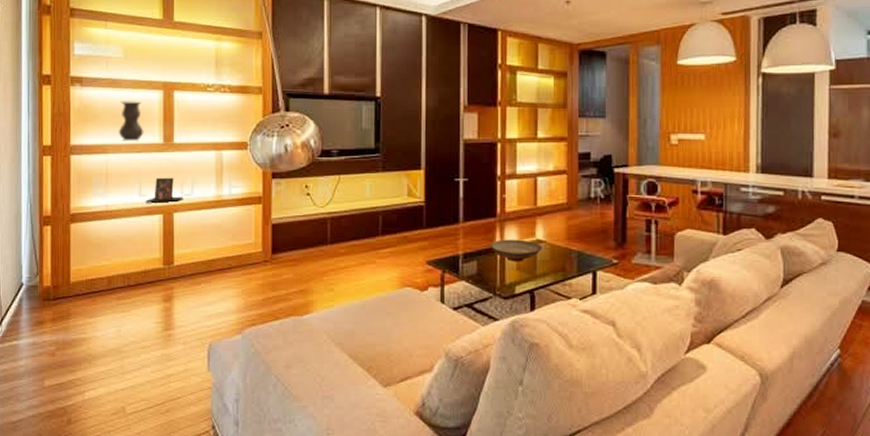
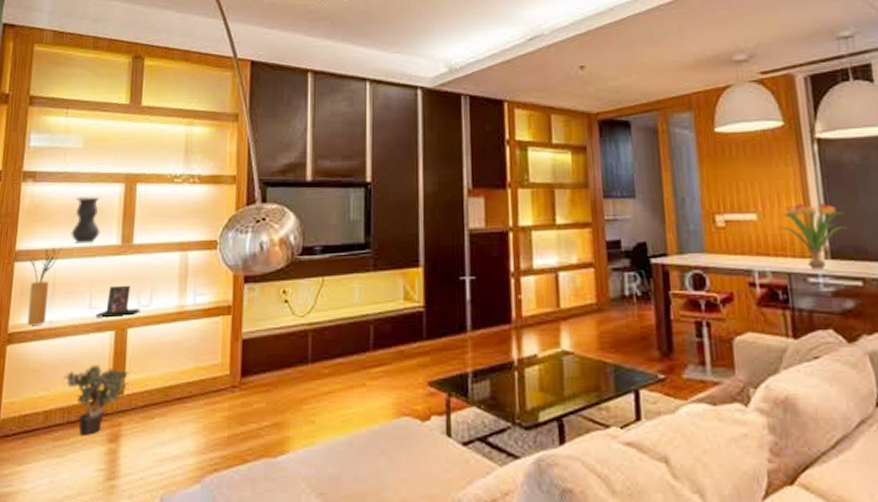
vase: none [82,145,112,209] -> present [27,249,62,327]
potted plant: none [121,240,177,296] -> present [63,364,129,435]
decorative bowl: present [490,239,542,262] -> none [505,351,570,381]
flower arrangement: none [721,127,777,182] -> present [778,203,847,270]

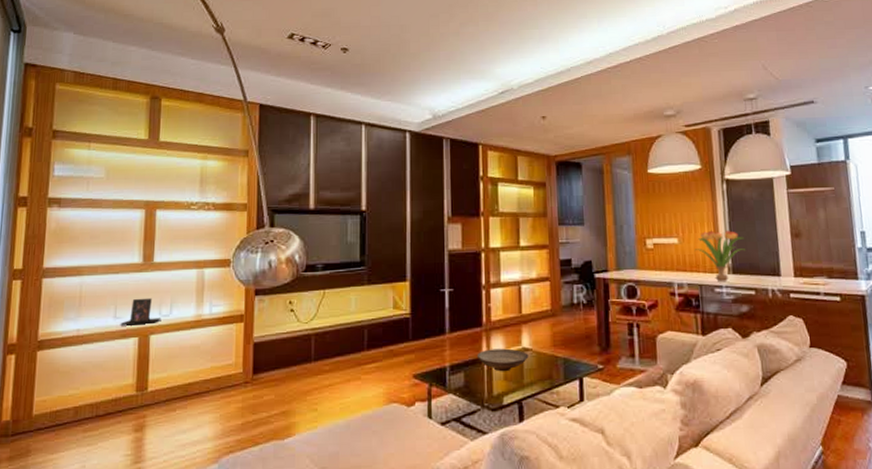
vase: present [27,249,62,327] -> none [55,266,88,335]
potted plant: present [63,364,129,435] -> none [91,365,152,427]
vase: present [70,196,100,245] -> none [95,221,123,263]
decorative bowl: none [505,351,570,381] -> present [476,348,529,372]

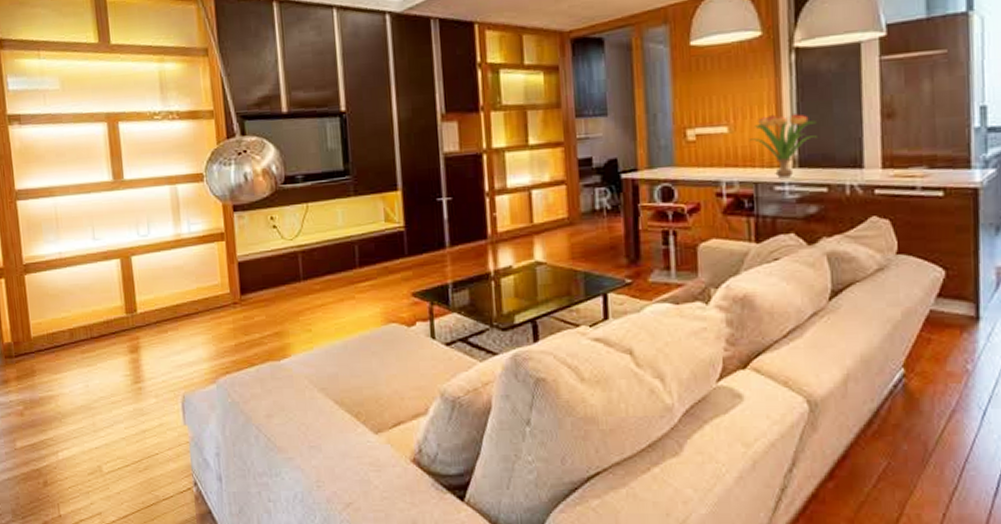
photo frame: present [120,298,162,326] -> none [100,217,141,247]
decorative bowl: present [476,348,529,372] -> none [482,262,543,289]

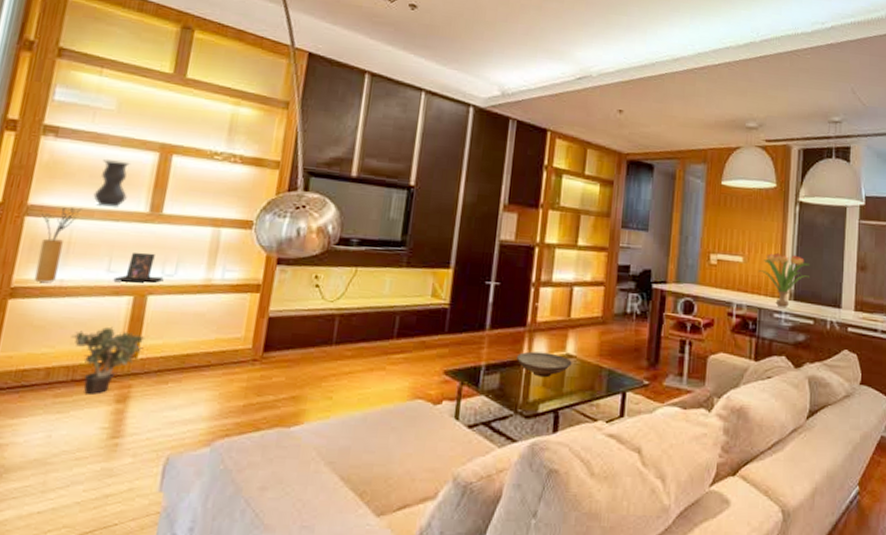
vase: none [29,187,59,258] -> present [34,207,82,283]
vase: none [63,136,91,182] -> present [93,159,130,209]
potted plant: none [80,288,139,348] -> present [71,326,145,394]
photo frame: none [100,217,141,247] -> present [113,252,164,284]
decorative bowl: none [482,262,543,289] -> present [516,351,572,378]

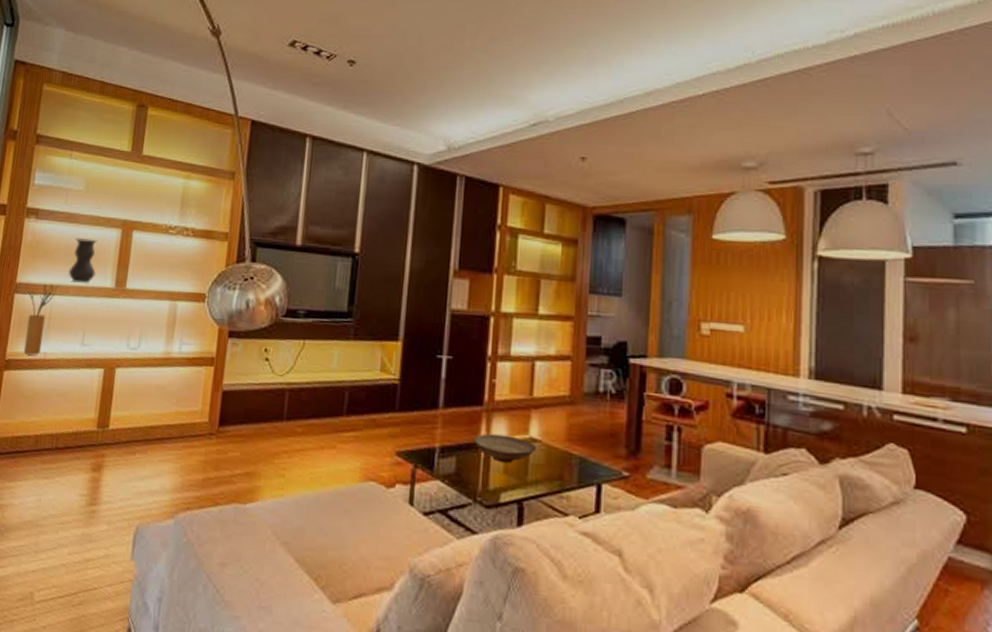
potted plant: present [71,326,145,394] -> none [54,397,115,462]
photo frame: present [113,252,164,284] -> none [87,326,129,357]
flower arrangement: present [758,252,810,309] -> none [765,320,836,389]

